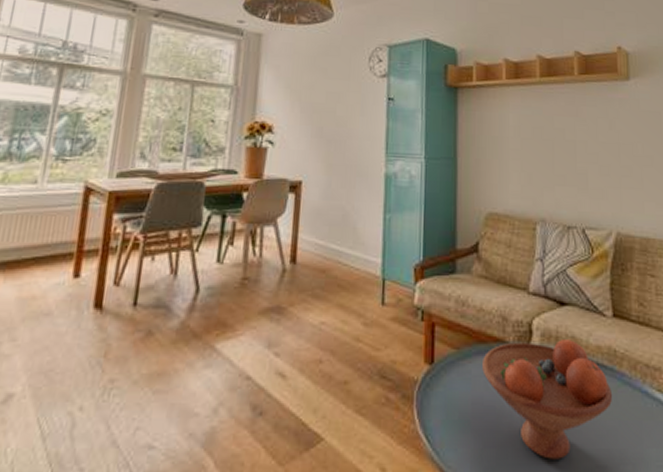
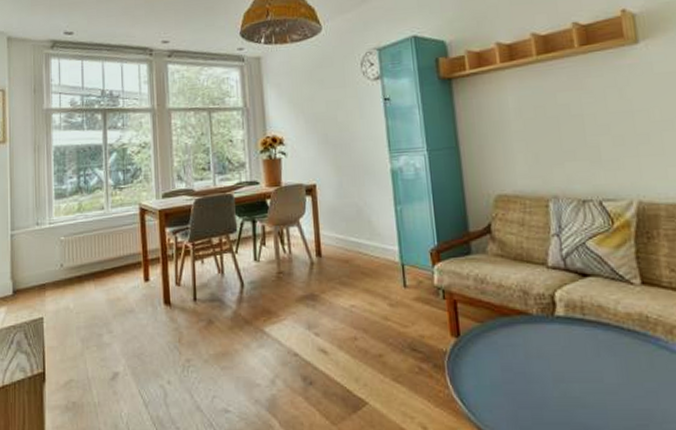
fruit bowl: present [482,339,613,459] -> none [507,309,649,419]

